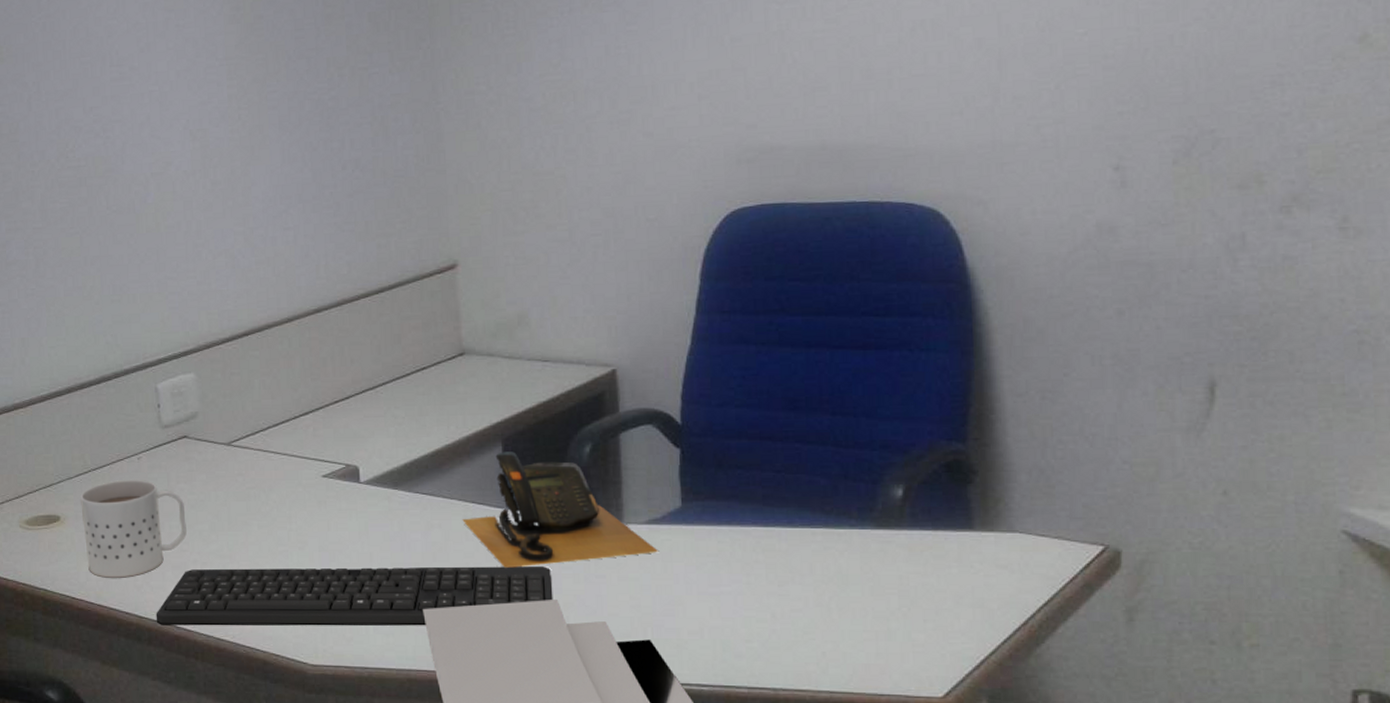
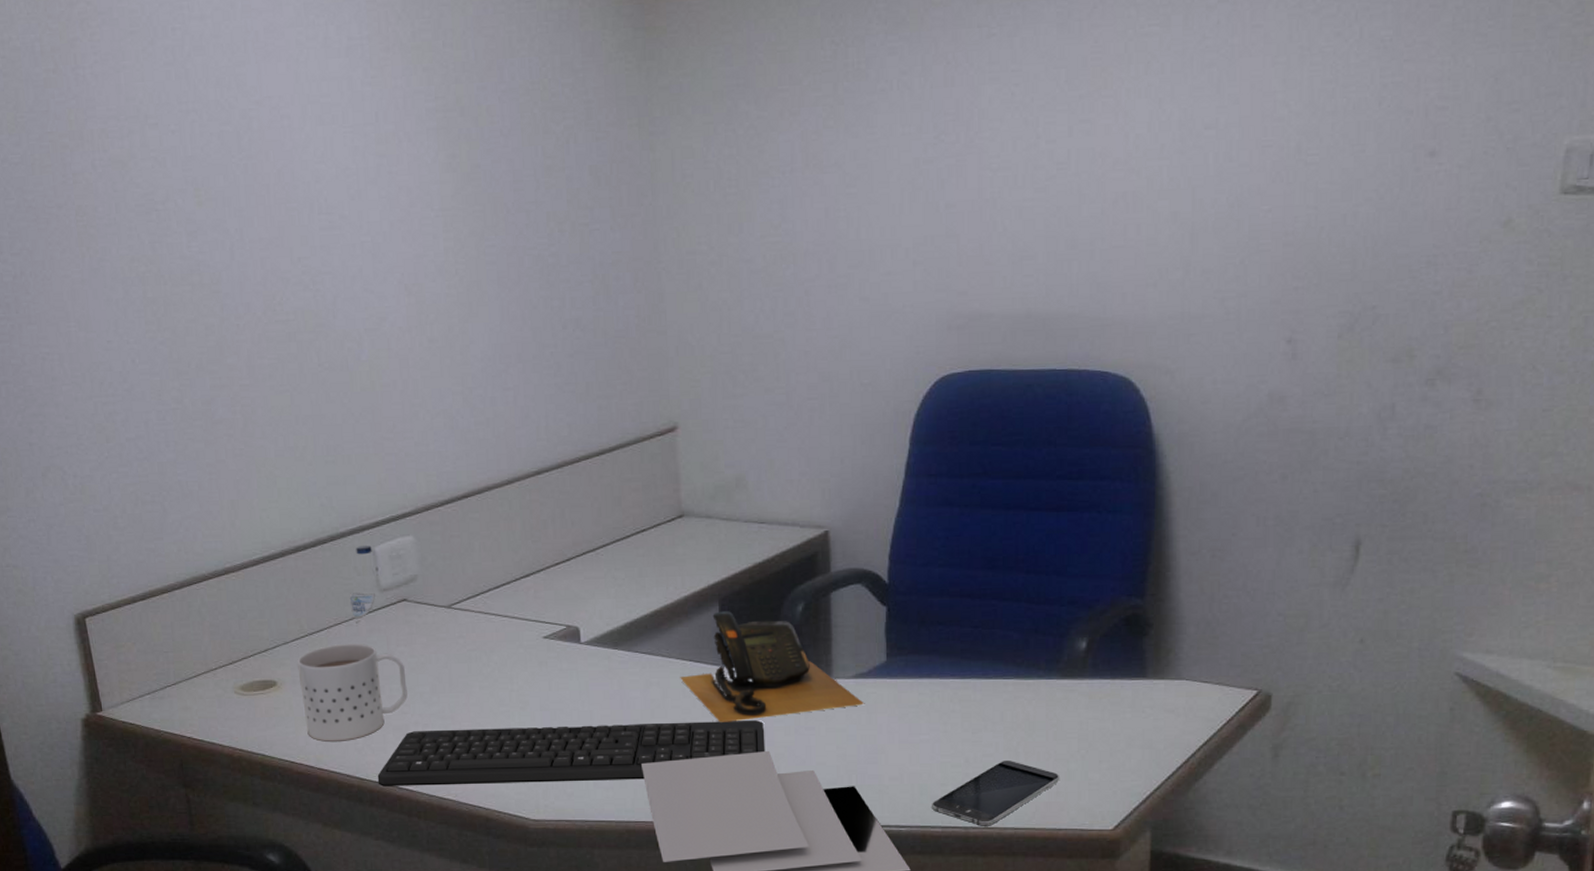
water bottle: none [131,381,157,456] -> present [349,544,375,620]
smartphone: none [736,617,880,688] -> present [932,761,1060,826]

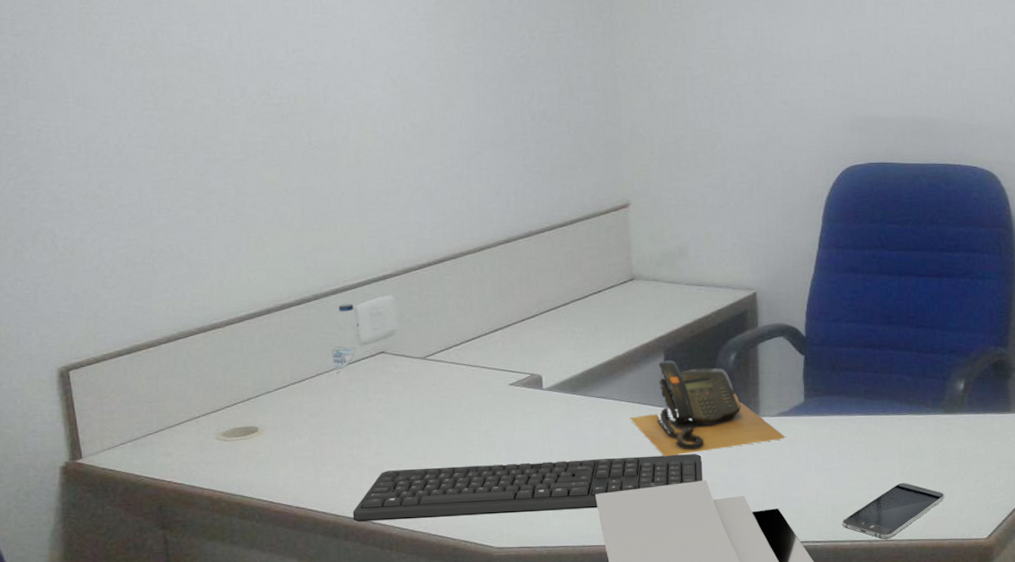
mug: present [297,643,408,743] -> none [279,391,383,483]

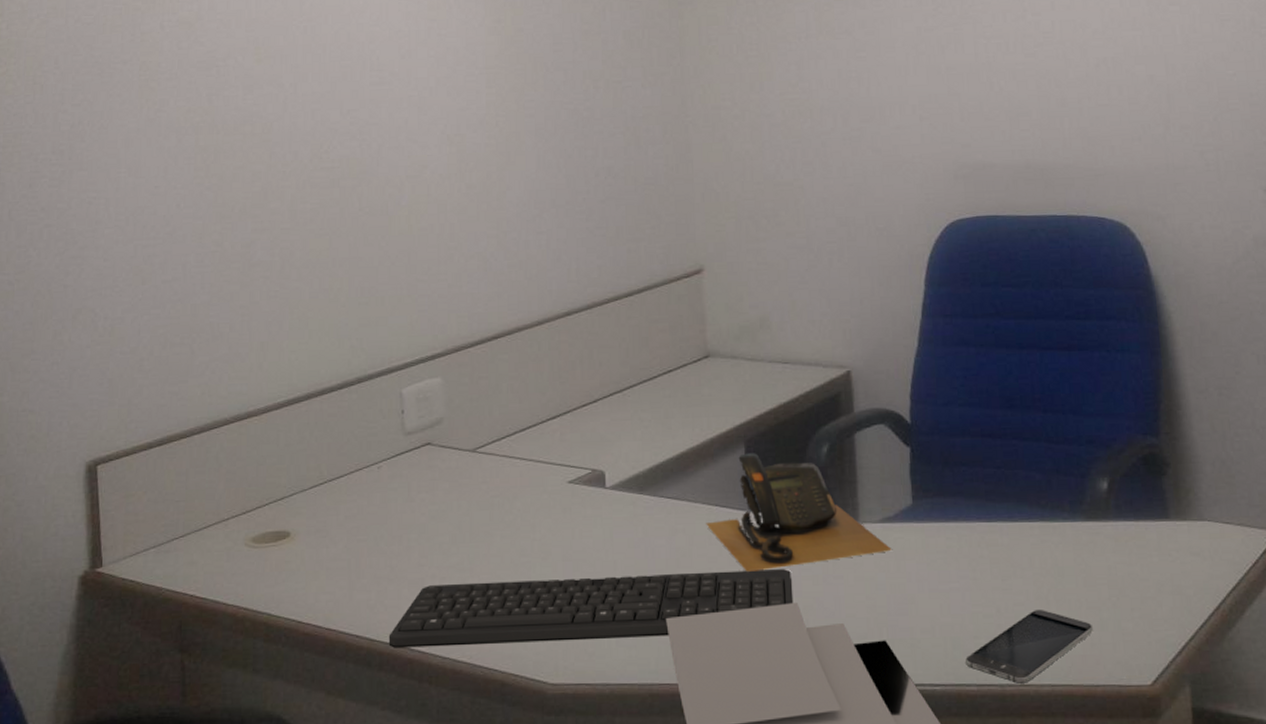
water bottle: present [331,303,355,371] -> none [372,386,399,465]

